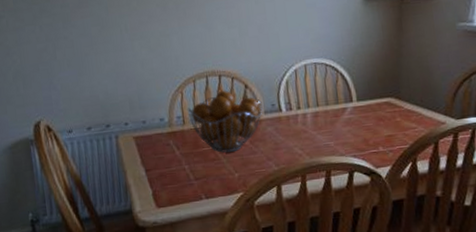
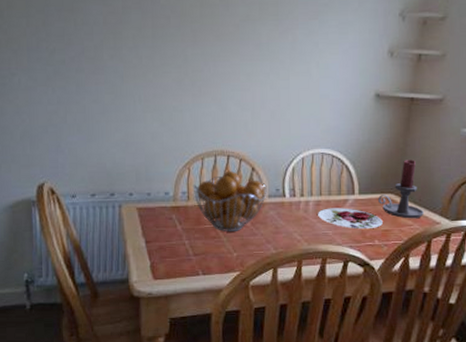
plate: none [317,116,385,137] -> present [318,208,383,230]
candle holder: none [378,60,427,122] -> present [378,160,424,219]

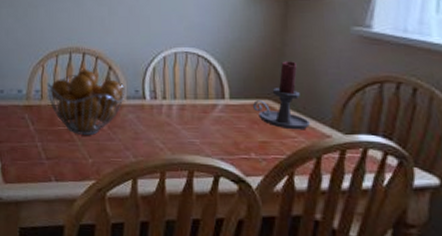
plate: present [318,208,383,230] -> none [183,113,259,140]

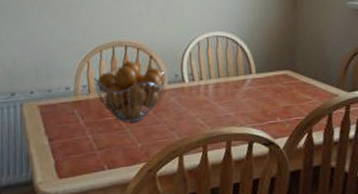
candle holder: present [253,61,310,130] -> none [275,35,321,94]

